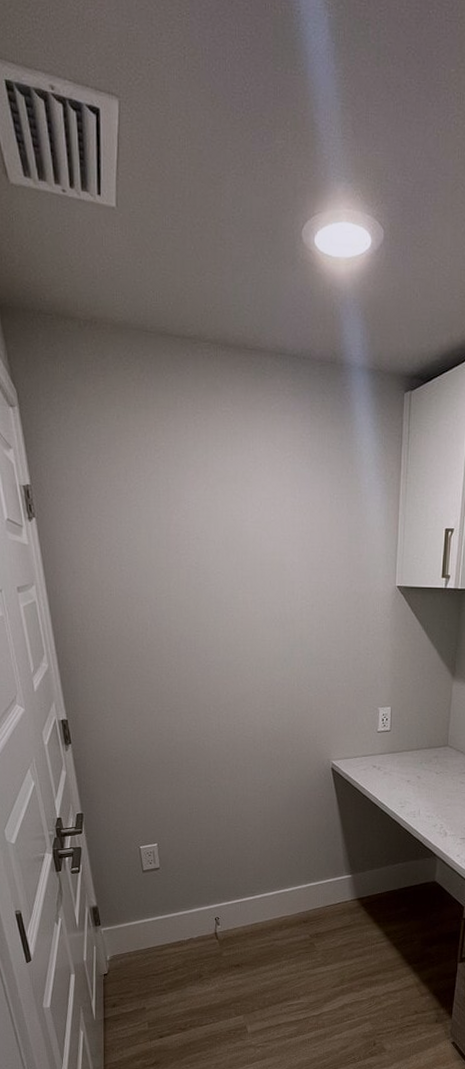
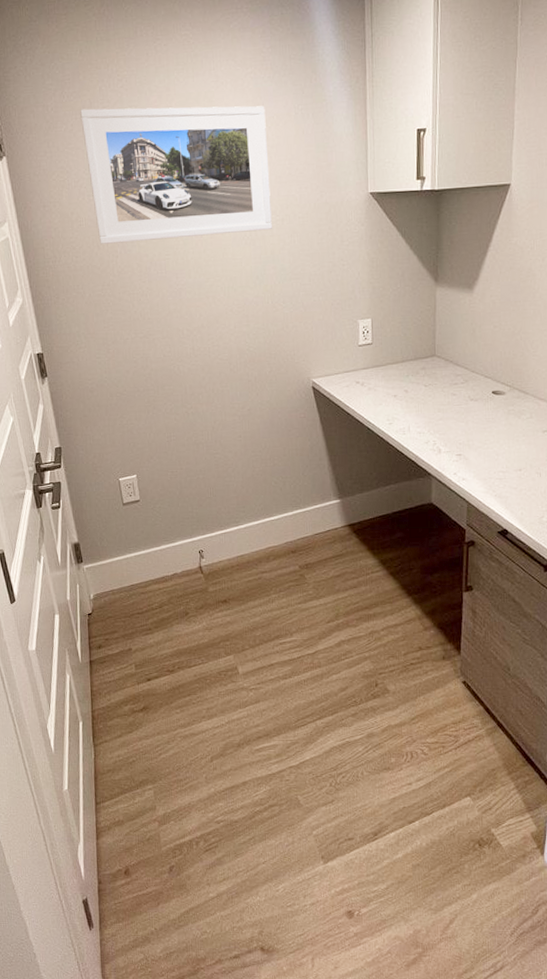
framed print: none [115,476,302,616] -> present [80,106,272,244]

